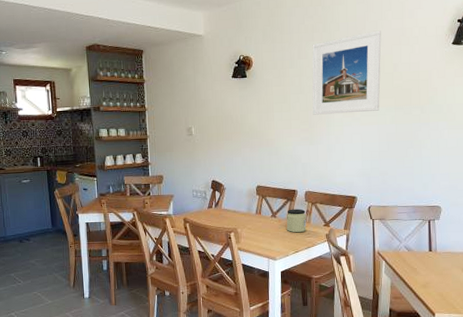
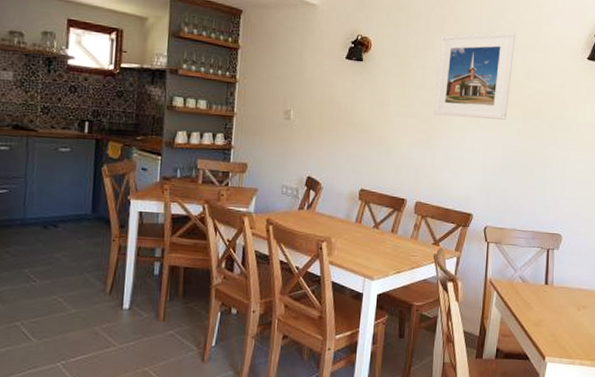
jar: present [286,209,307,233] -> none [389,221,414,250]

